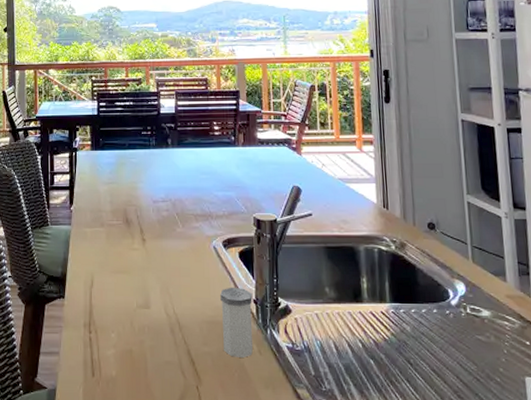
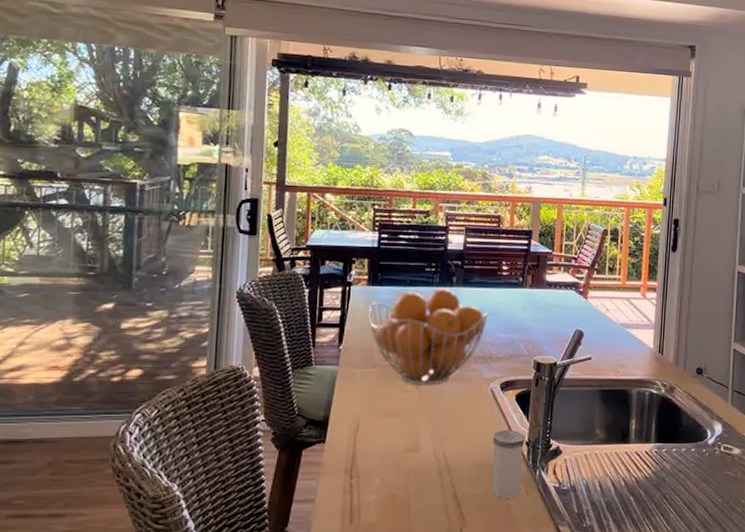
fruit basket: none [94,149,204,243] -> present [368,287,488,386]

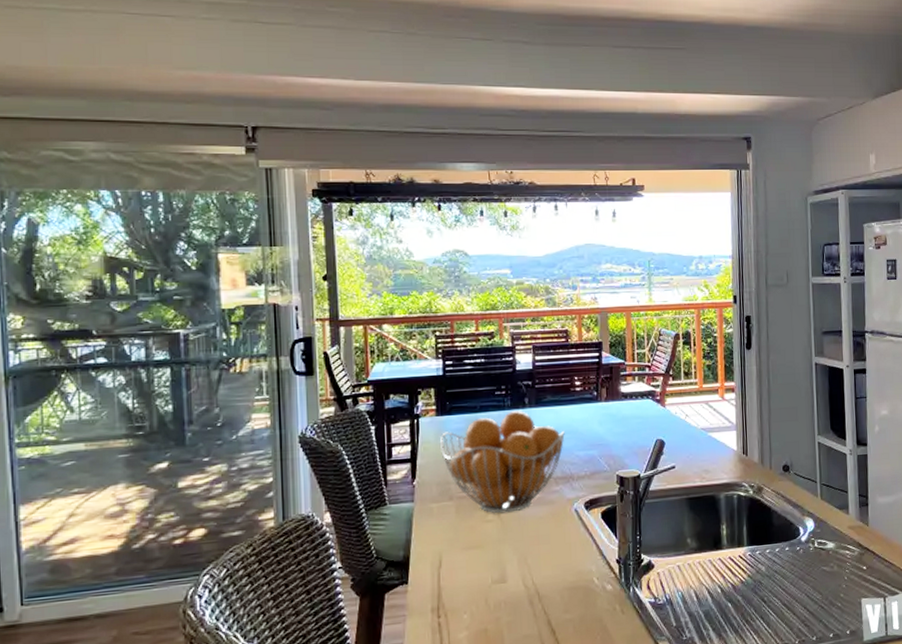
salt shaker: present [491,429,525,498] -> none [582,549,616,620]

